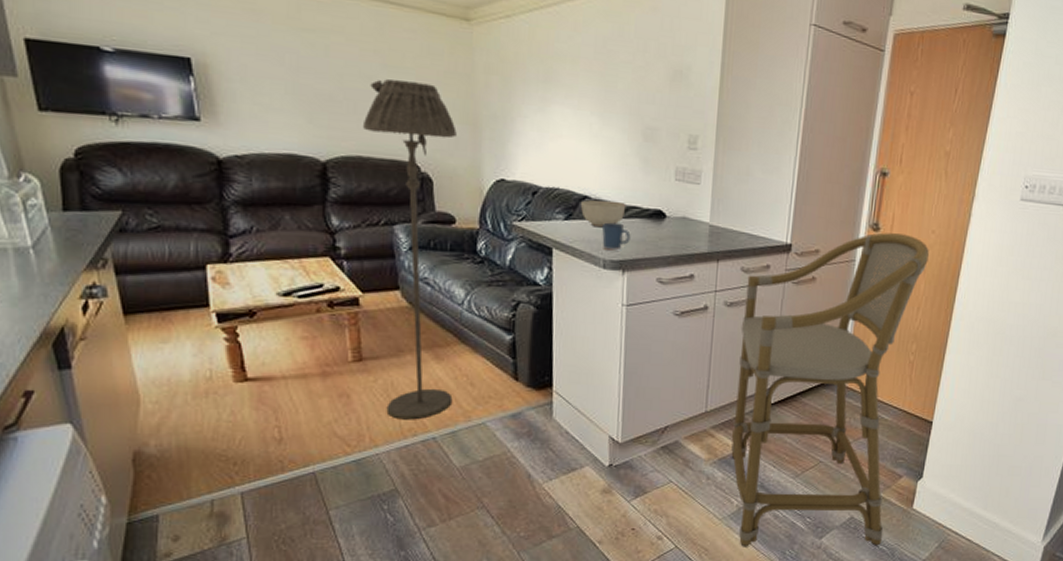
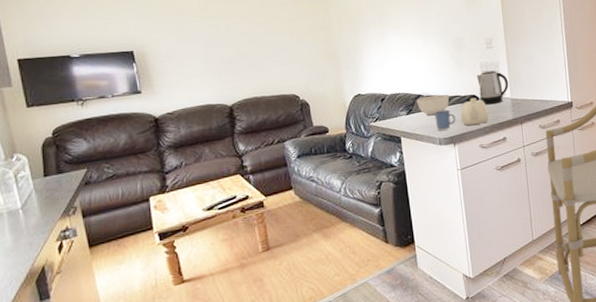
floor lamp: present [362,79,457,420] -> none [256,37,341,292]
teapot: none [637,213,676,251] -> present [460,97,489,126]
kettle: none [667,180,711,227] -> present [476,70,509,104]

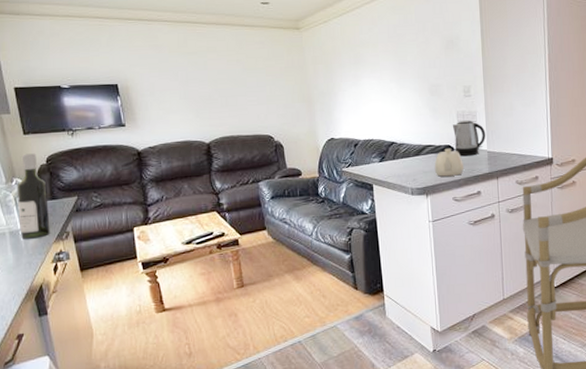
bottle: none [17,126,55,220] -> present [17,153,50,240]
bowl: present [416,94,450,116] -> none [389,143,424,165]
mug: present [434,109,456,131] -> none [408,159,430,181]

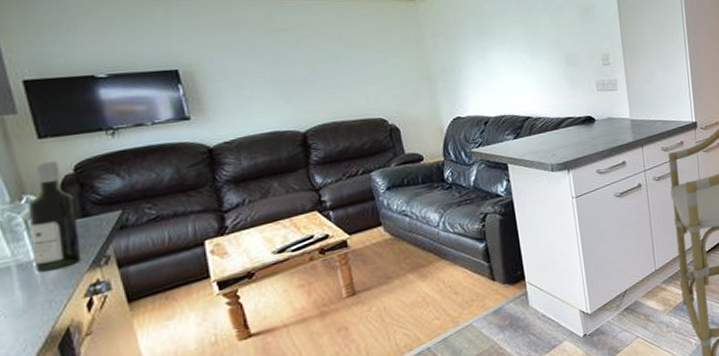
teapot: present [434,148,464,177] -> none [574,119,607,150]
kettle: present [452,120,486,156] -> none [592,89,628,126]

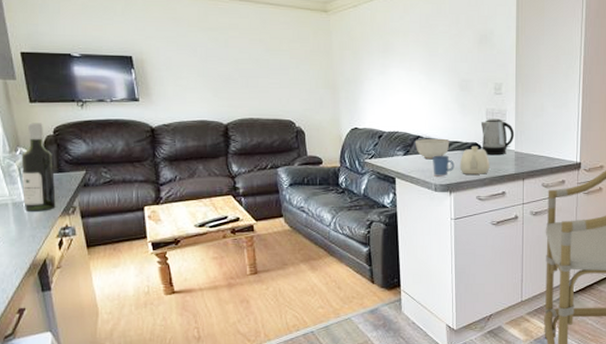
bowl: none [524,116,563,140] -> present [415,138,450,160]
mug: none [546,132,570,156] -> present [433,155,455,177]
teapot: none [574,119,607,150] -> present [459,146,490,174]
kettle: none [592,89,628,126] -> present [480,118,515,154]

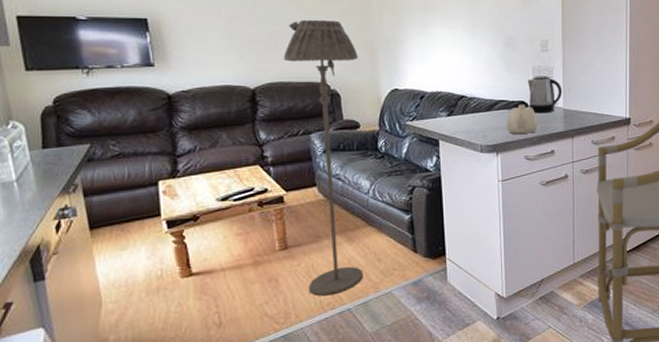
bottle: present [21,123,56,213] -> none [13,93,54,193]
floor lamp: none [252,59,325,318] -> present [283,19,364,296]
bowl: present [415,138,450,160] -> none [459,97,496,120]
mug: present [433,155,455,177] -> none [478,114,501,137]

